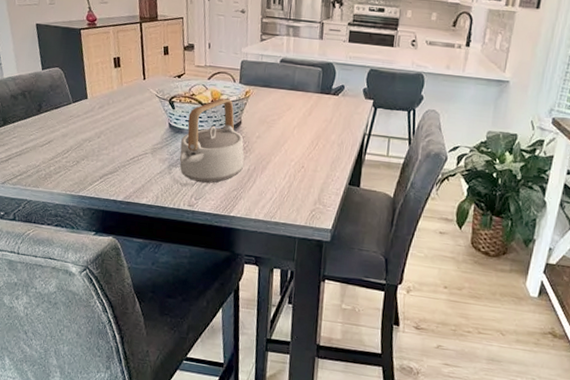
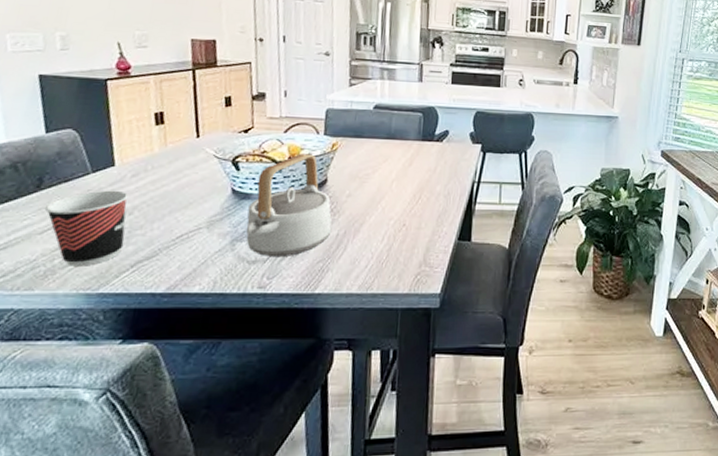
cup: none [43,117,97,174] -> present [44,190,129,266]

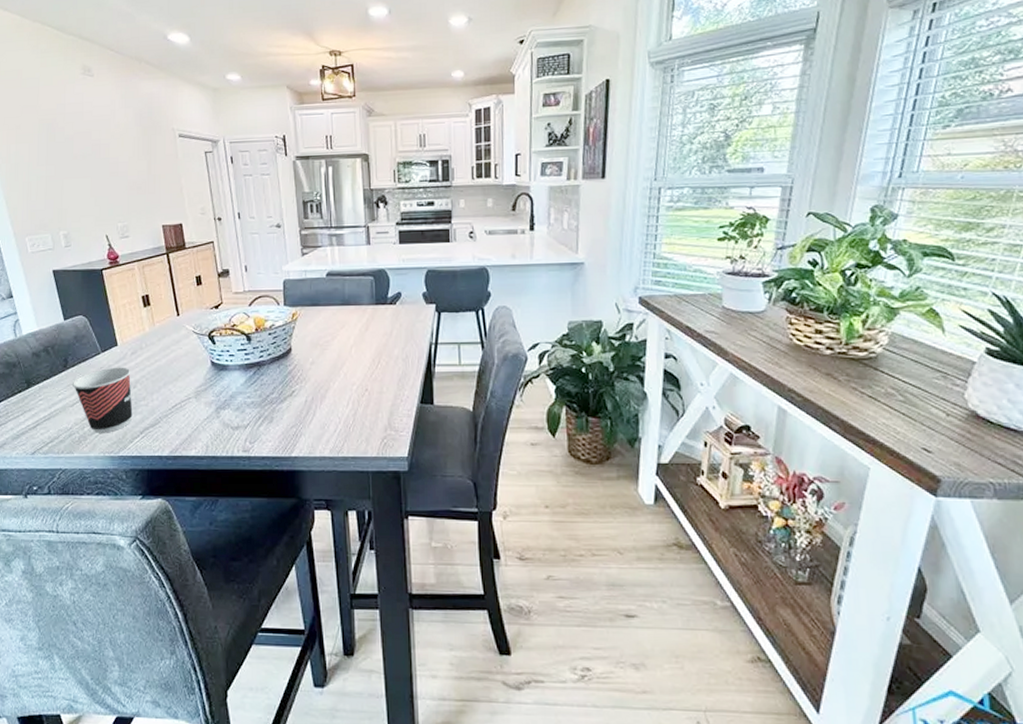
teapot: present [245,153,333,258] -> none [227,325,301,424]

